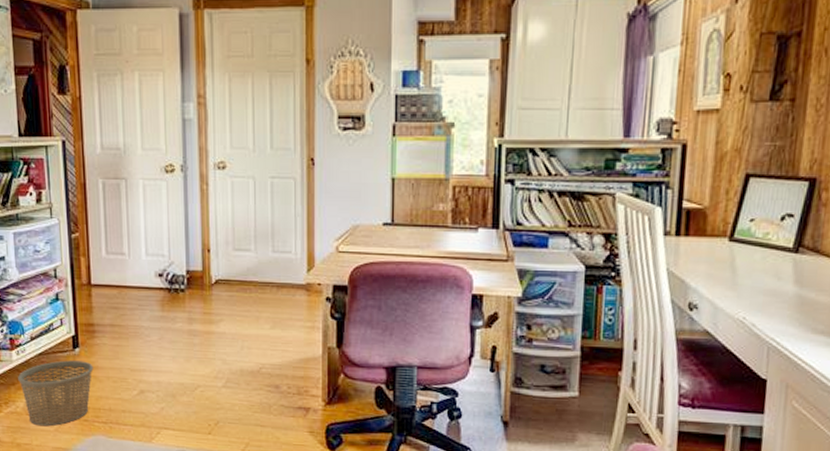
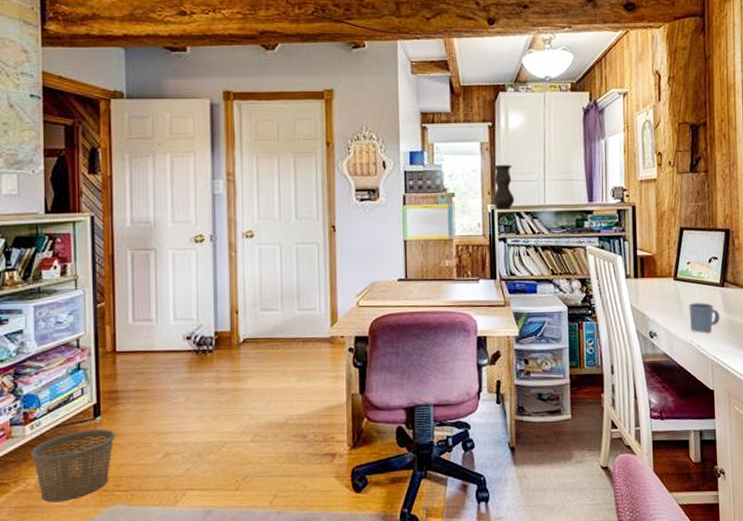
vase: none [499,88,529,146] -> present [491,164,515,211]
mug: none [744,271,788,309] -> present [689,303,720,333]

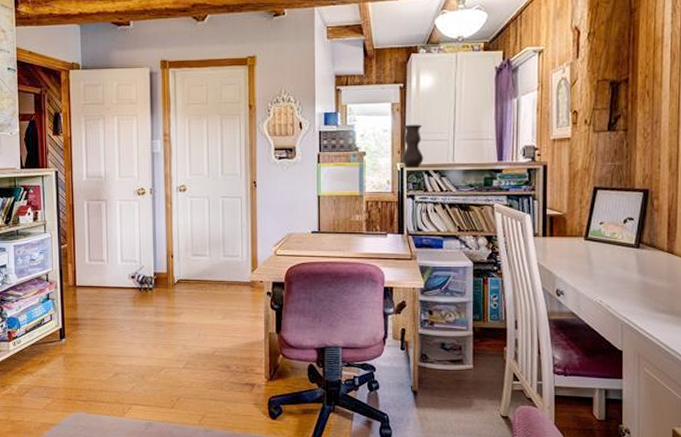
basket: present [31,429,116,503] -> none [14,349,77,406]
mug: present [689,303,720,333] -> none [599,263,634,294]

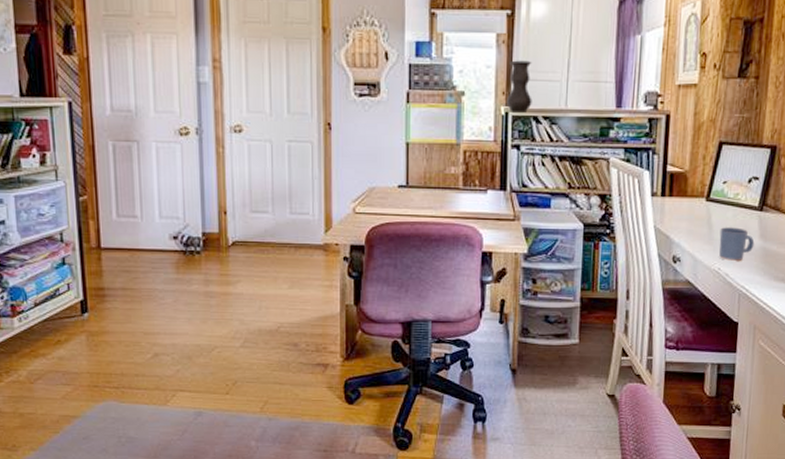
mug: none [599,263,634,294] -> present [719,227,755,261]

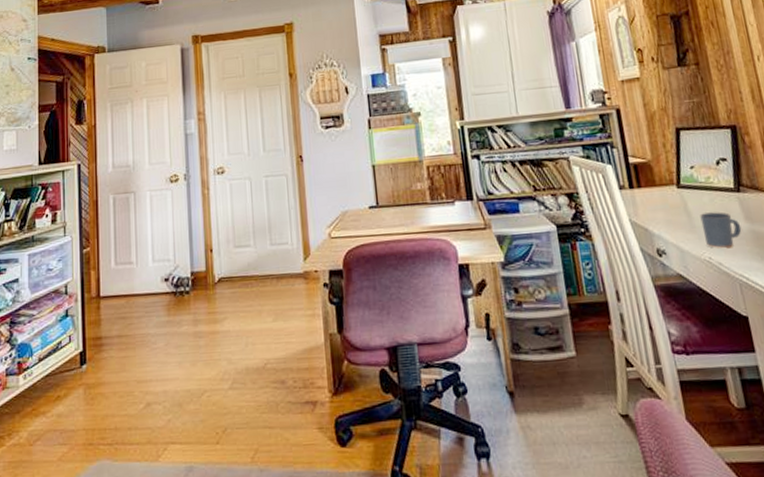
vase: present [505,60,532,114] -> none [458,77,485,127]

